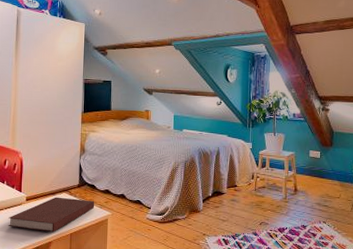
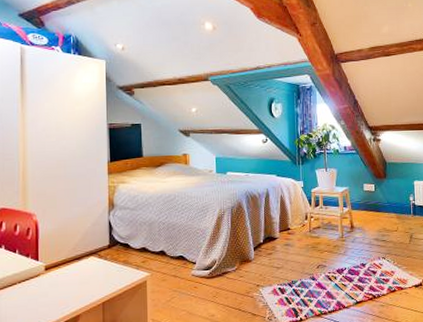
notebook: present [8,197,95,232] -> none [23,261,130,304]

